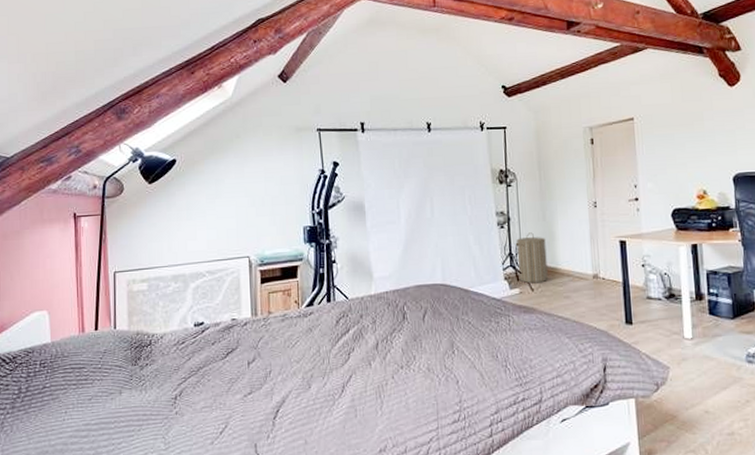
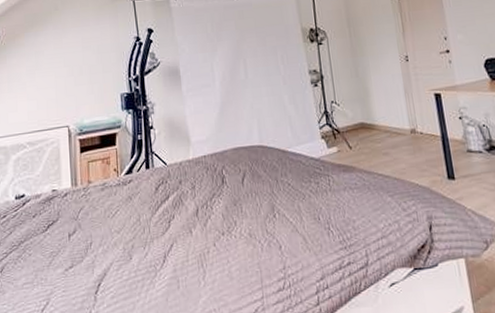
laundry hamper: present [515,232,548,284] -> none [330,89,366,142]

